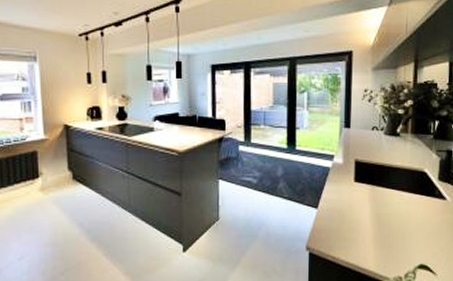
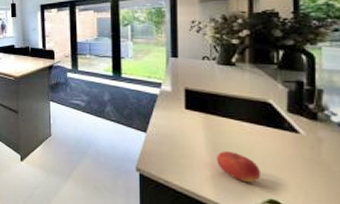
fruit: none [378,222,415,251] -> present [216,151,261,183]

